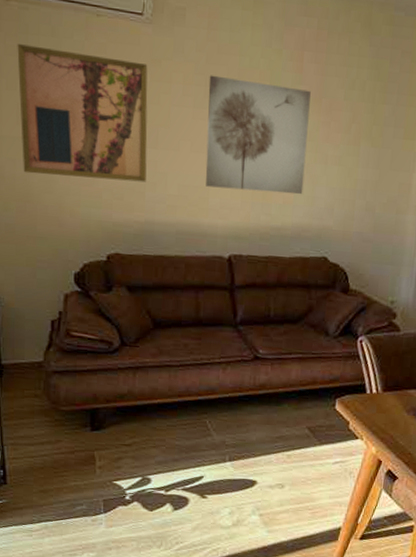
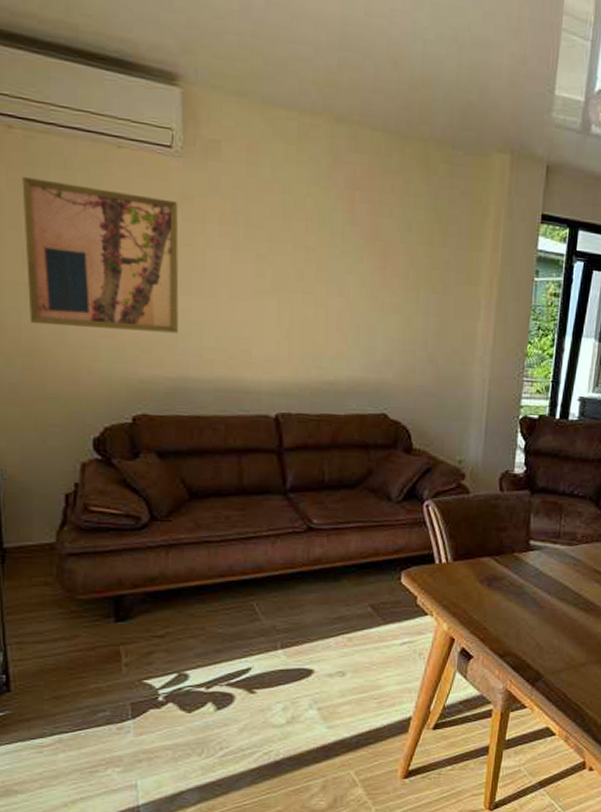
wall art: present [205,75,311,195] -> none [247,214,364,346]

